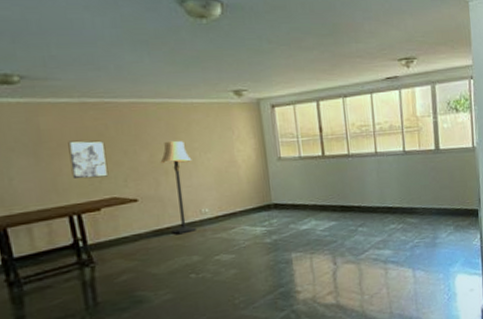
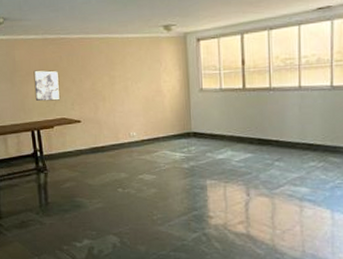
lamp: present [160,140,197,234] -> none [99,71,126,152]

